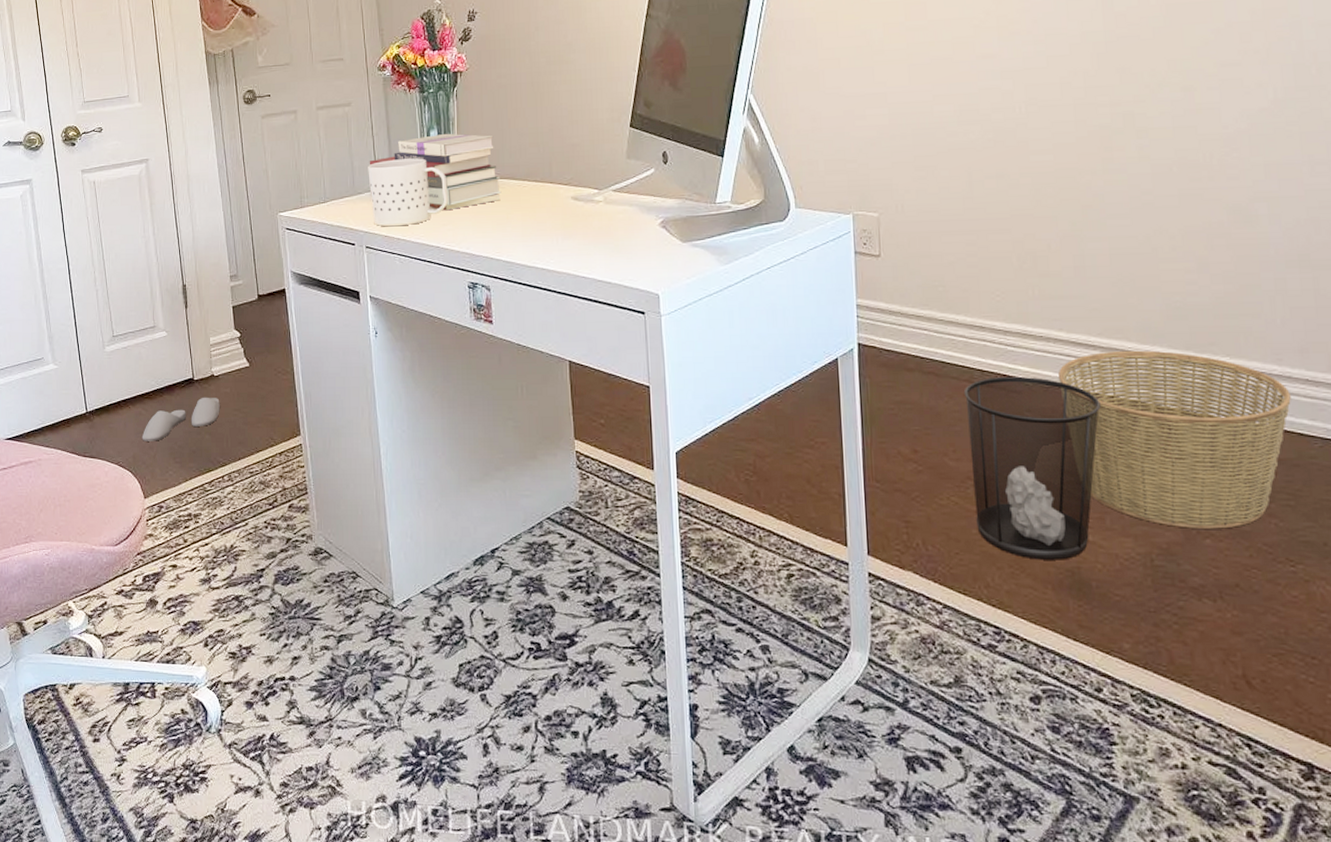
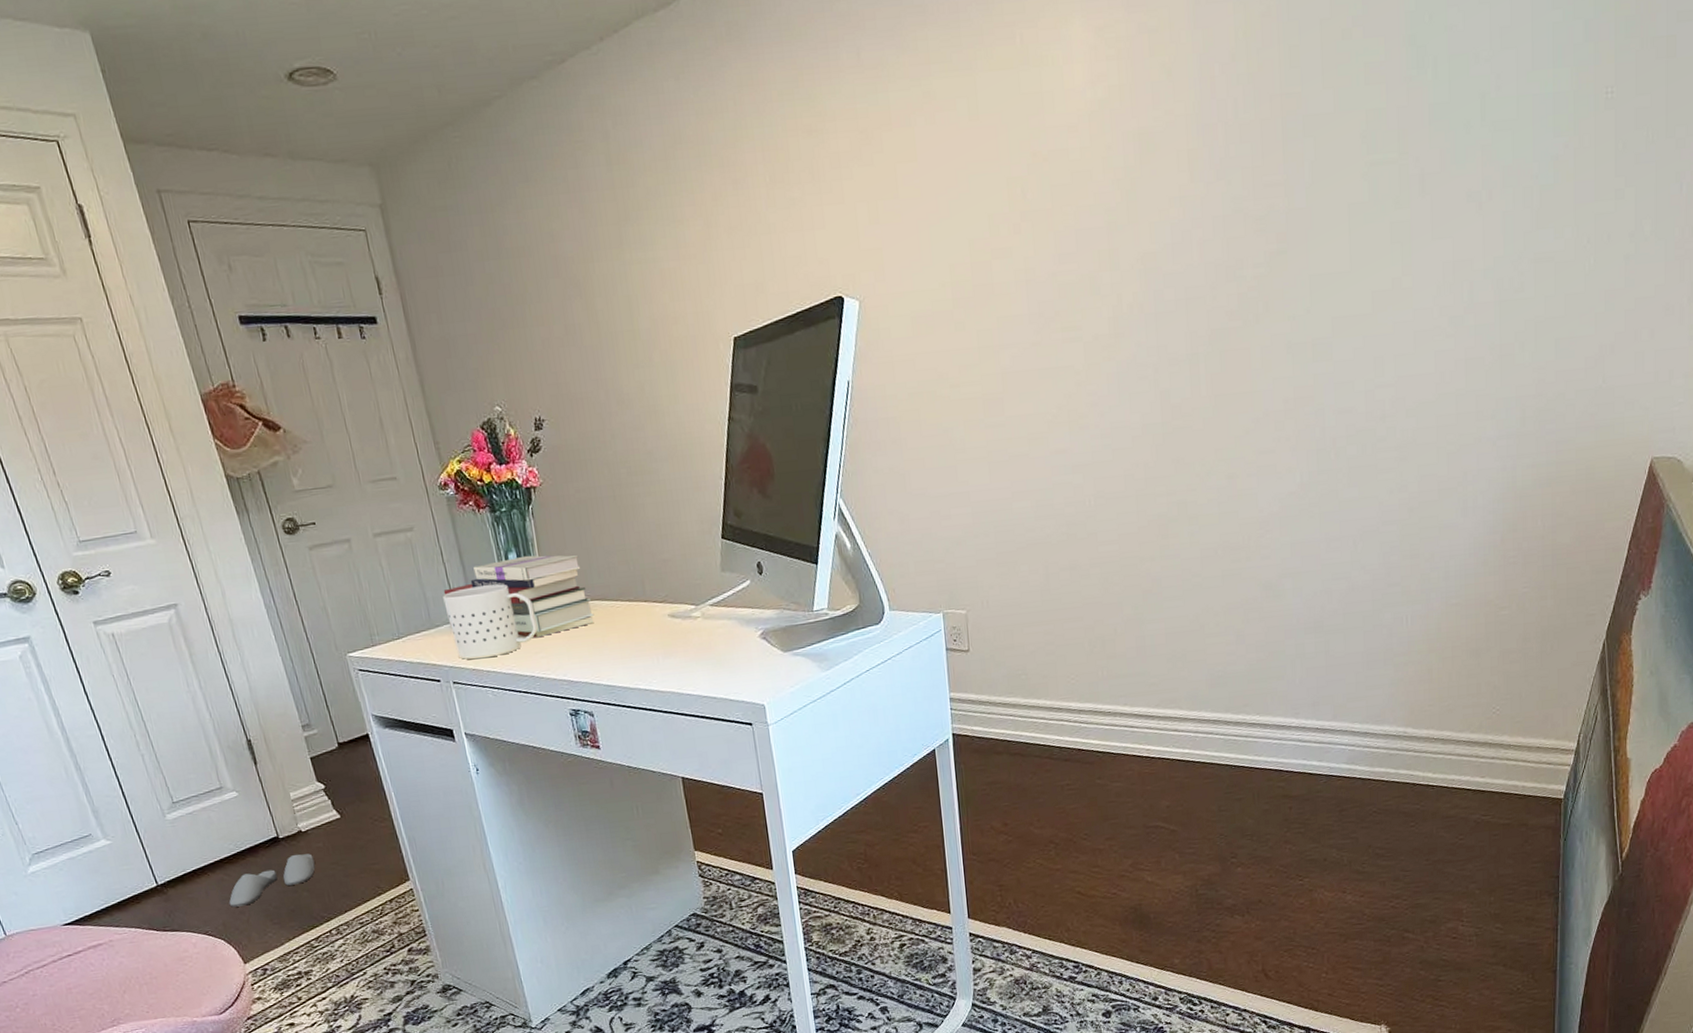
waste bin: present [963,376,1101,560] -> none [1045,748,1158,903]
basket: present [1057,350,1291,529] -> none [1123,715,1305,862]

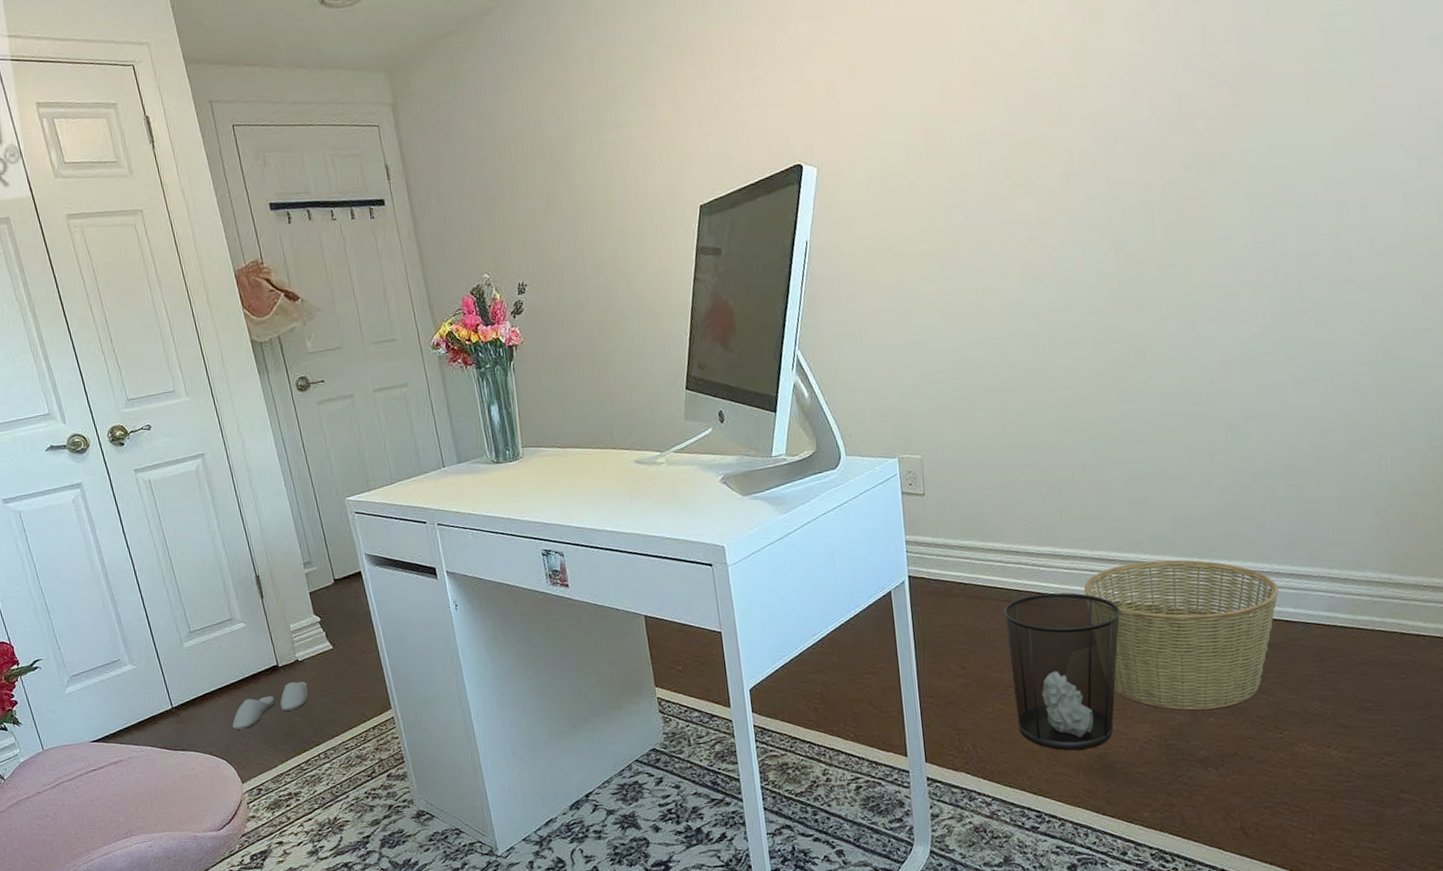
books: present [443,555,594,638] -> none [432,406,567,483]
mug: present [443,584,539,660] -> none [431,433,516,504]
waste bin: none [1045,748,1158,903] -> present [1003,592,1121,751]
basket: none [1123,715,1305,862] -> present [1083,559,1279,711]

